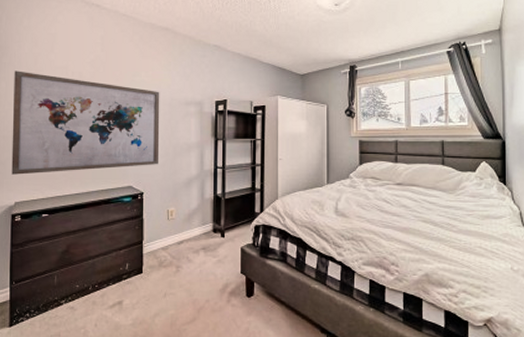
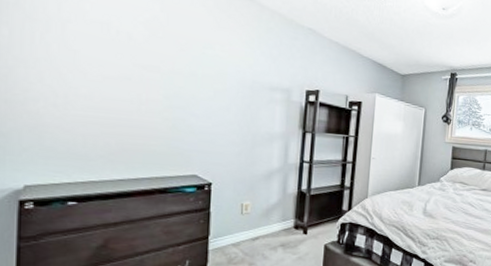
wall art: present [11,71,160,175] -> none [18,15,239,154]

